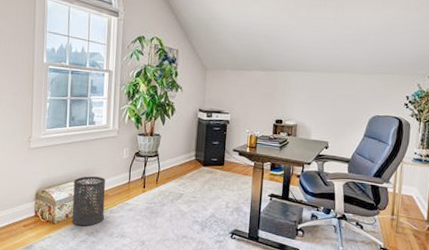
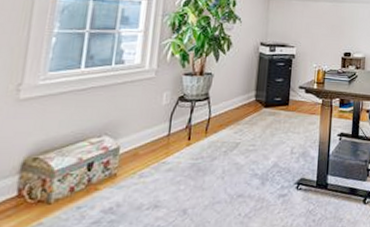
trash can: present [71,176,106,226] -> none [79,131,136,202]

